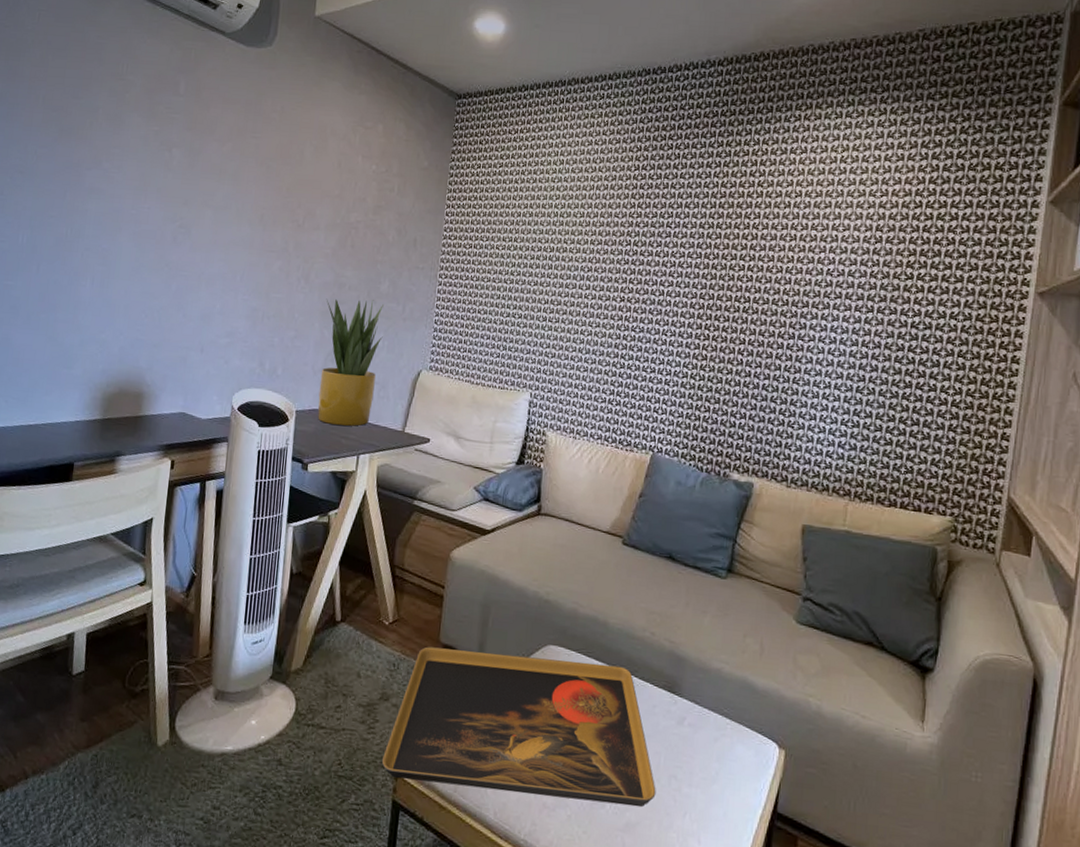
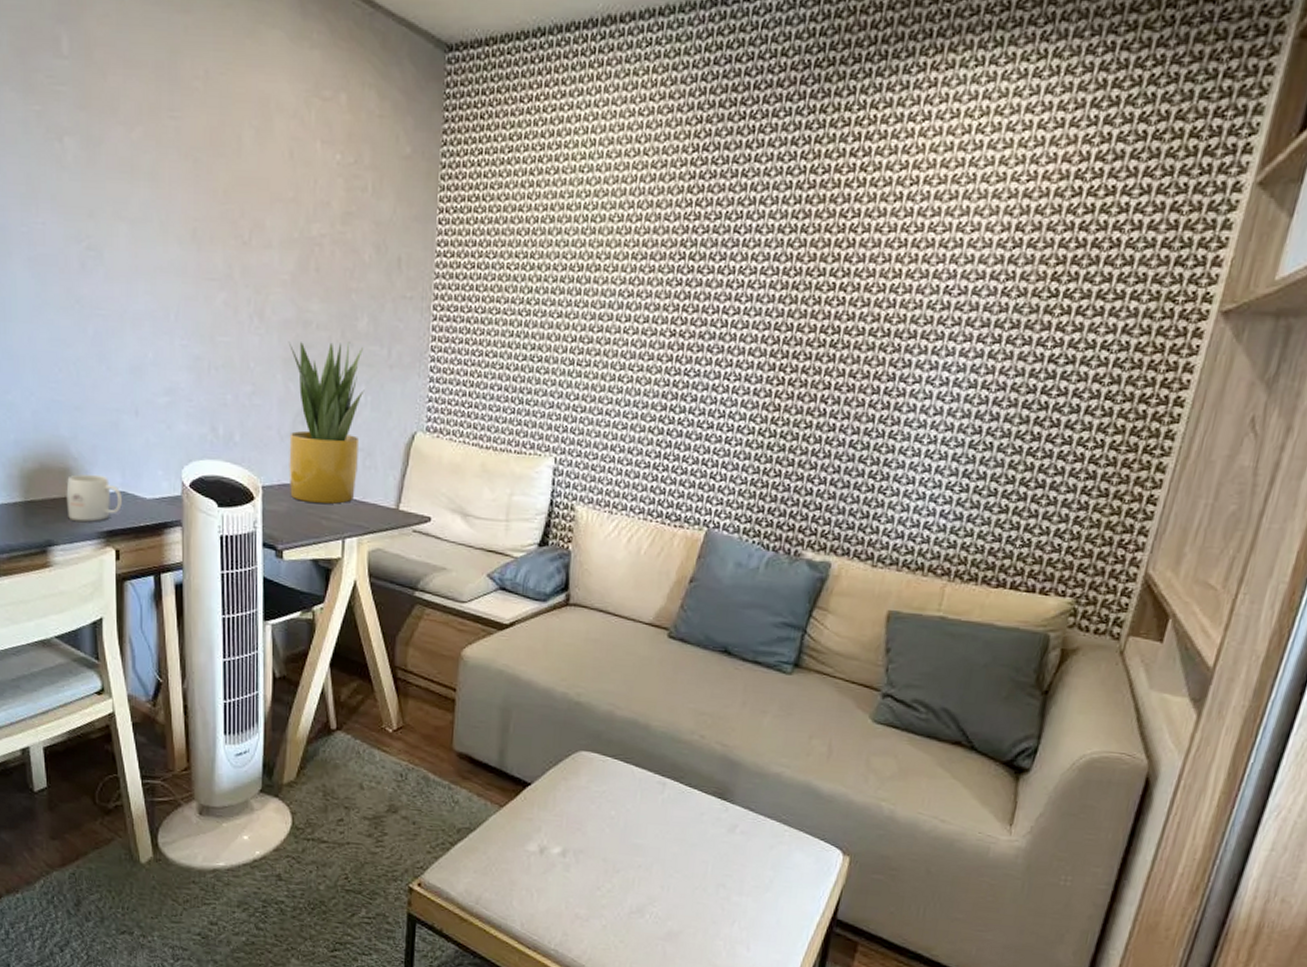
mug: none [136,398,183,438] -> present [66,474,123,524]
decorative tray: present [381,646,656,807] -> none [393,755,702,916]

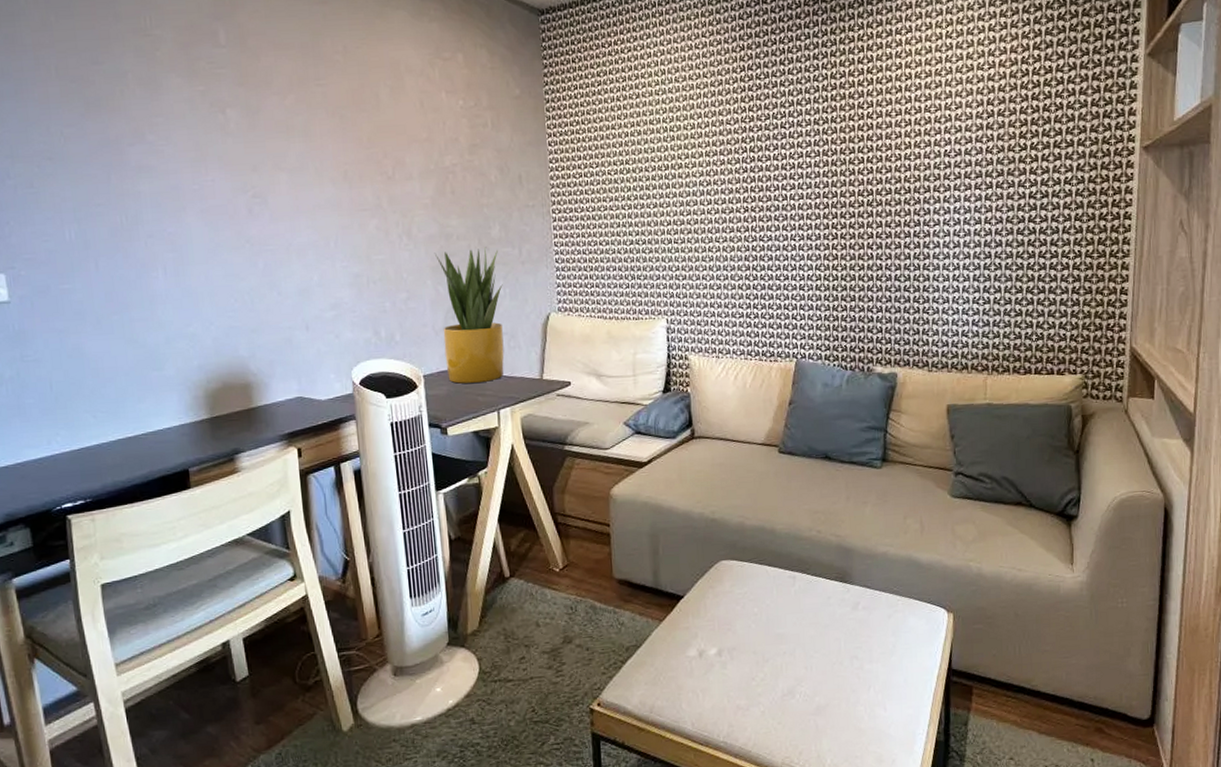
mug: present [66,474,123,524] -> none [248,385,301,430]

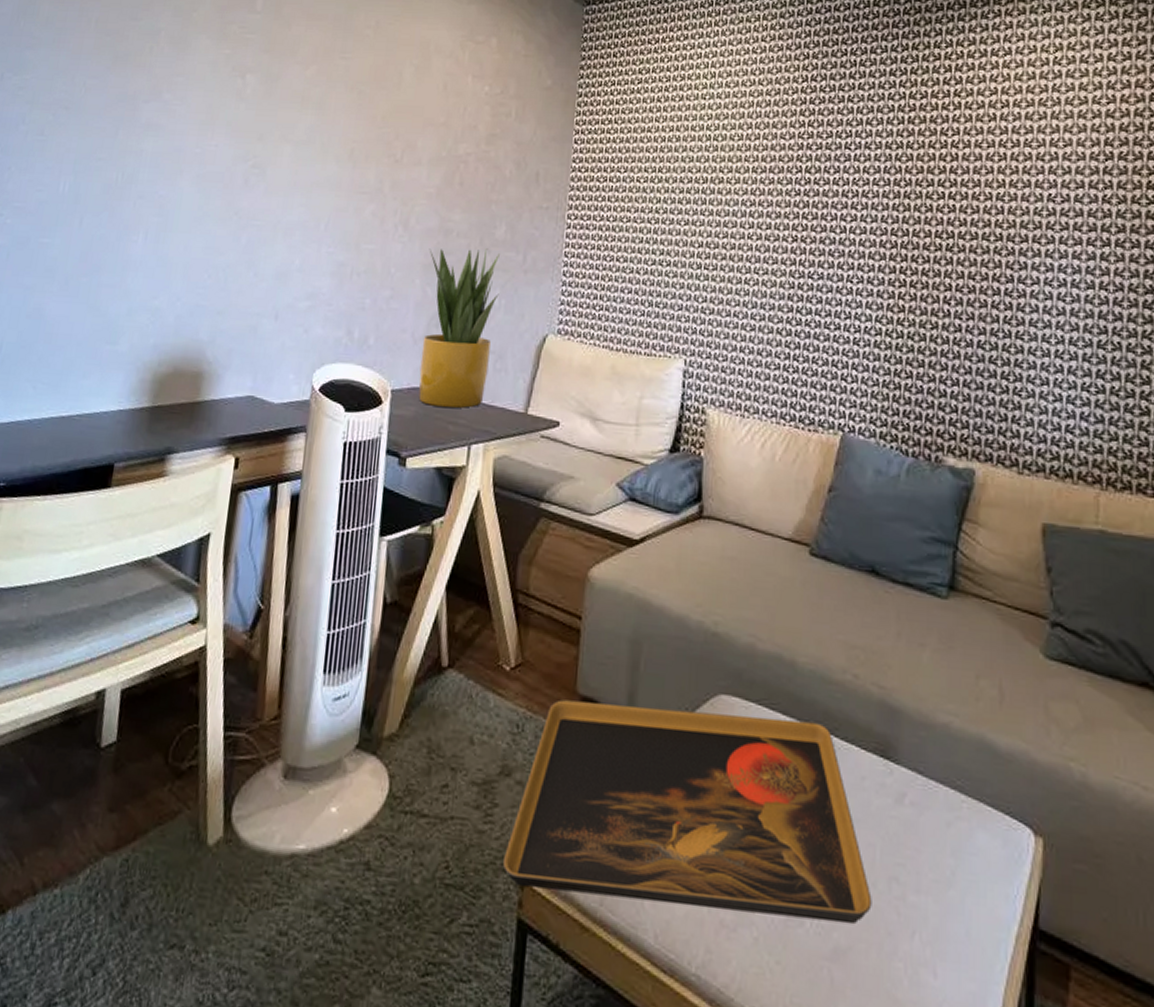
decorative tray: none [574,567,841,713] -> present [502,699,872,923]

